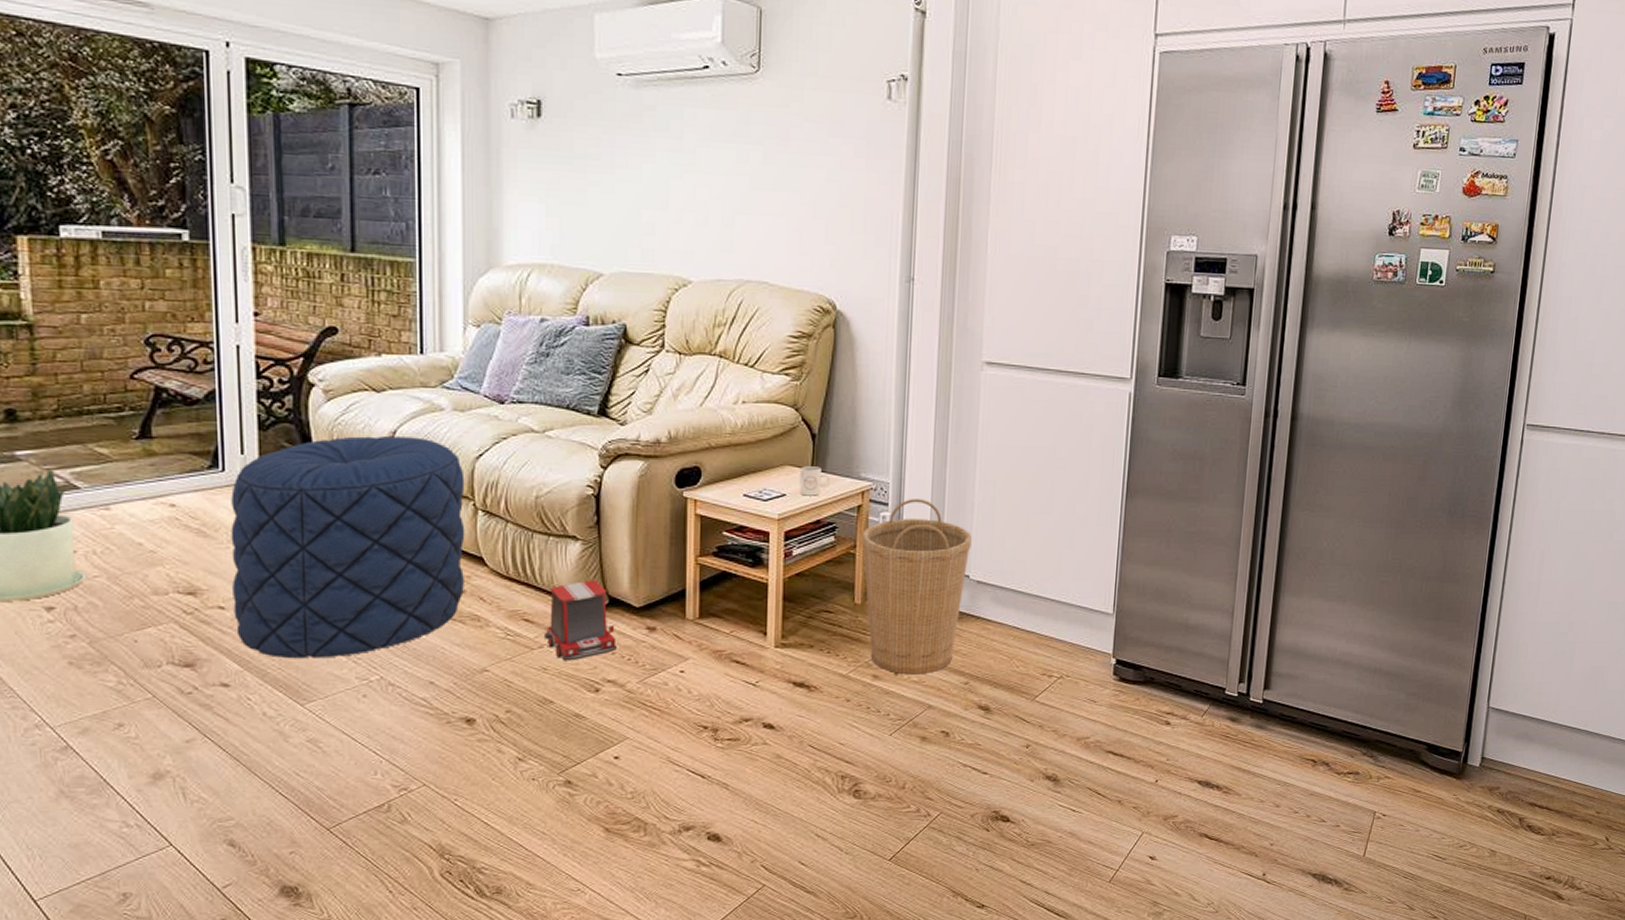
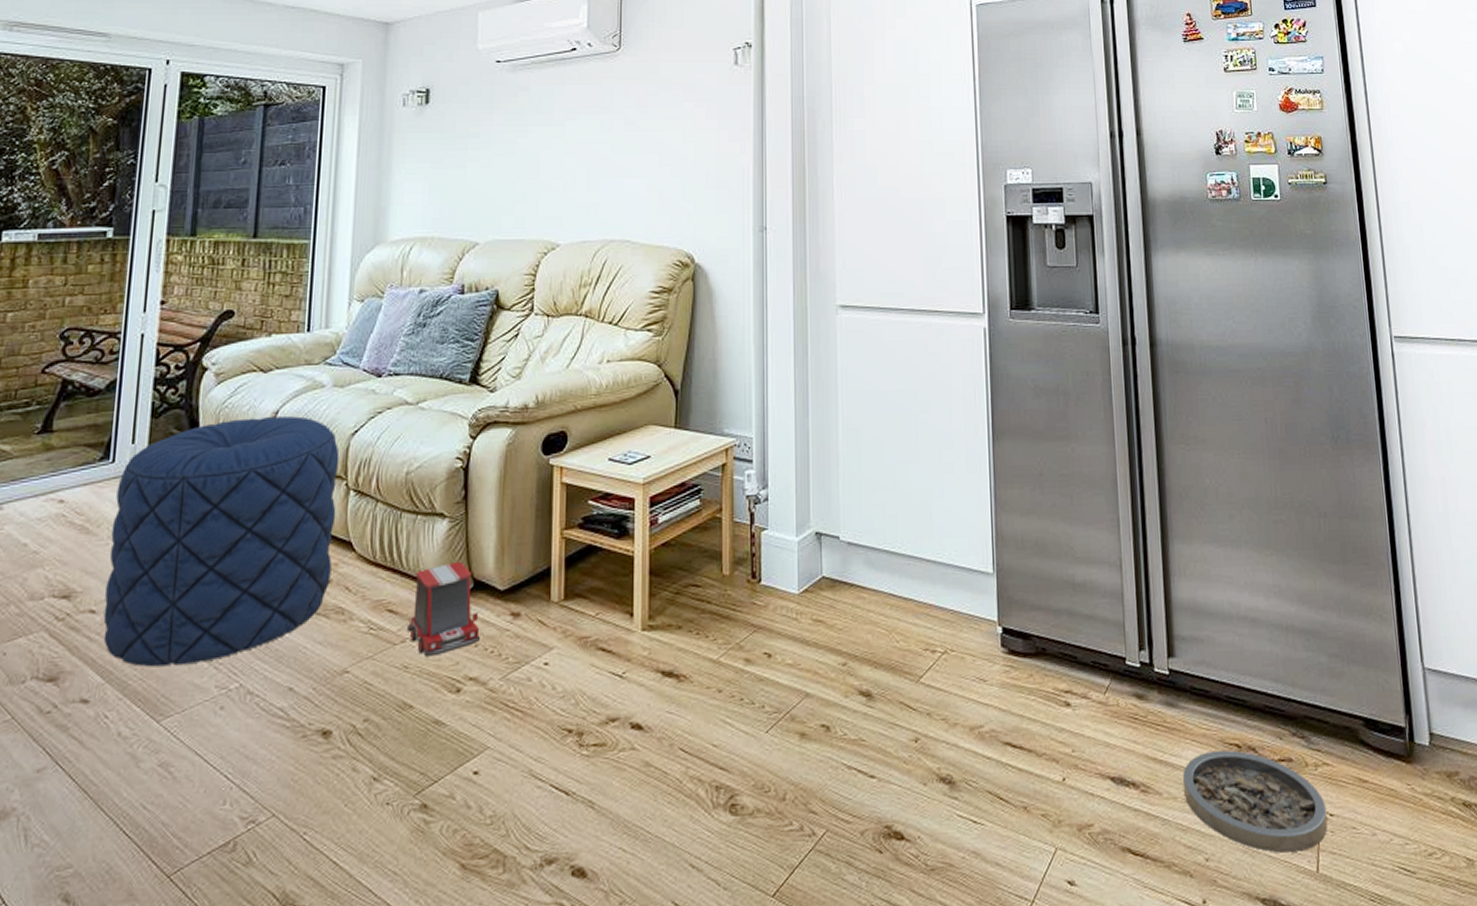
mug: present [799,466,830,496] -> none [663,424,694,457]
basket: present [861,499,972,675] -> none [727,453,839,657]
pet bowl: none [1260,763,1381,842] -> present [1183,749,1328,853]

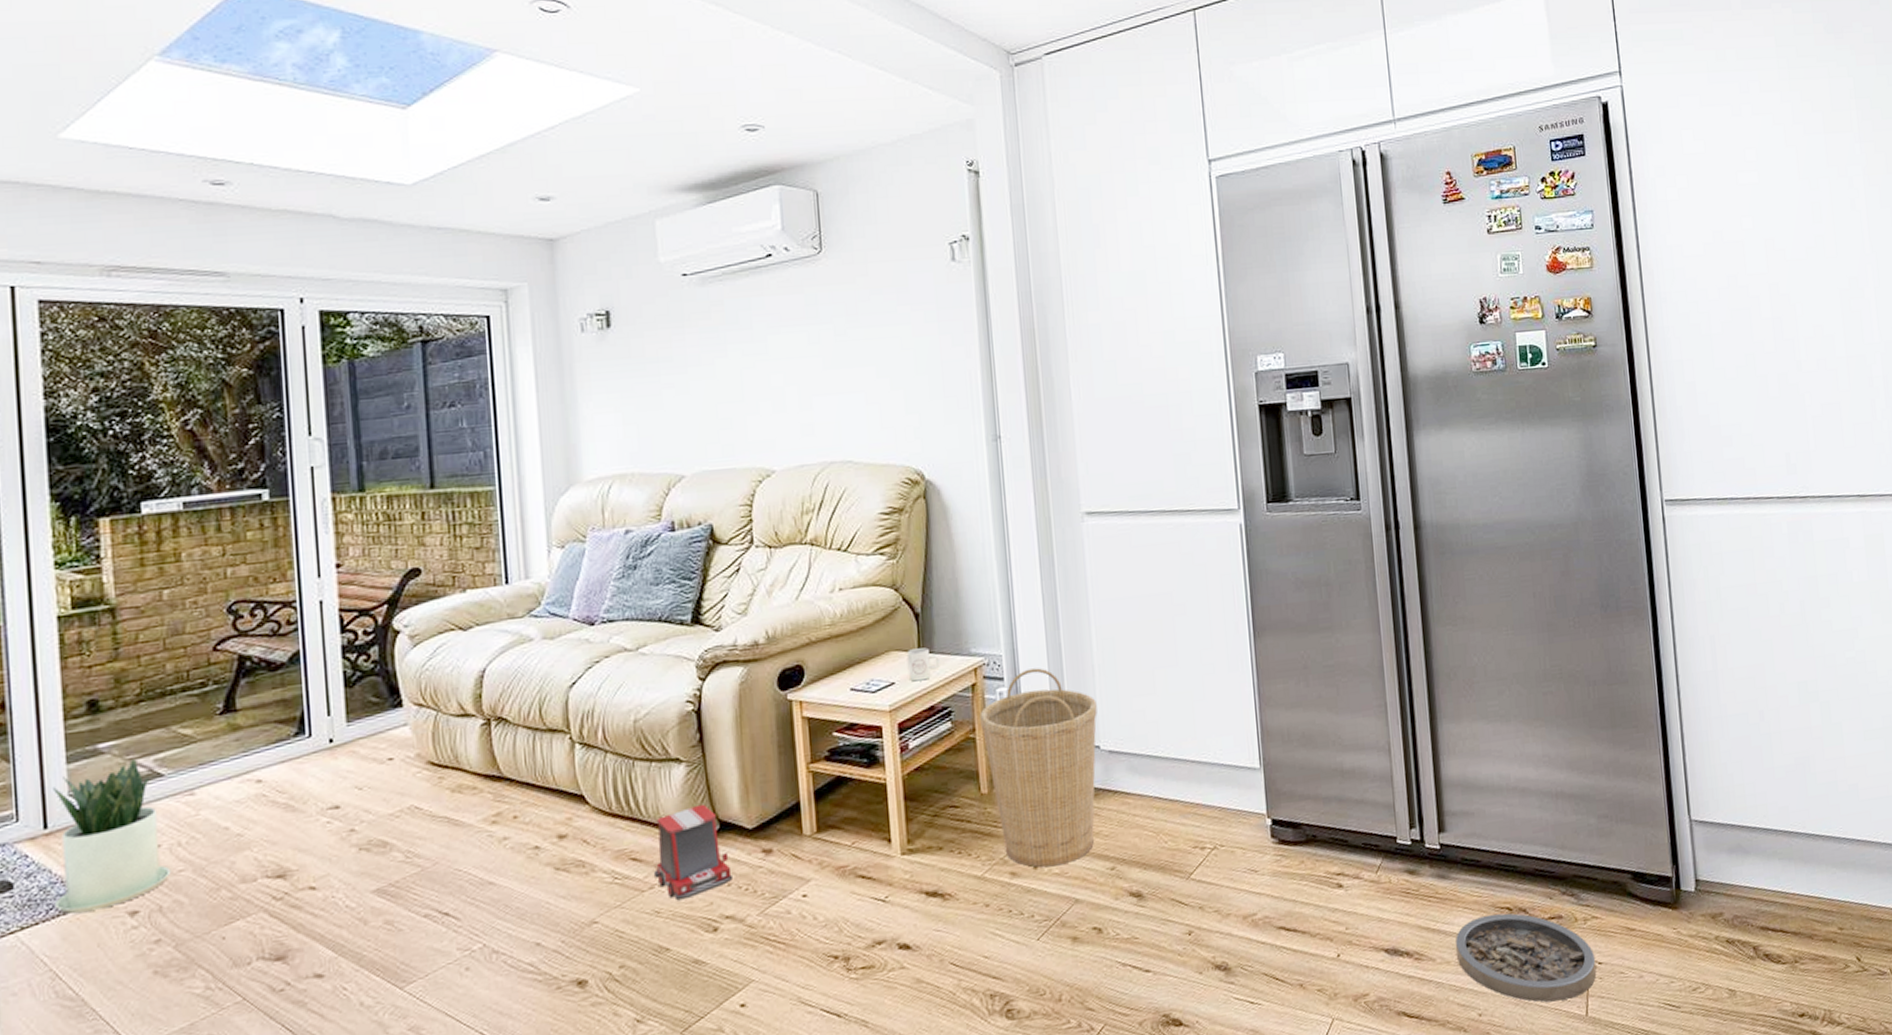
pouf: present [103,416,340,667] -> none [319,673,566,937]
mug: none [663,424,694,457] -> present [906,647,940,682]
basket: none [727,453,839,657] -> present [979,668,1097,868]

